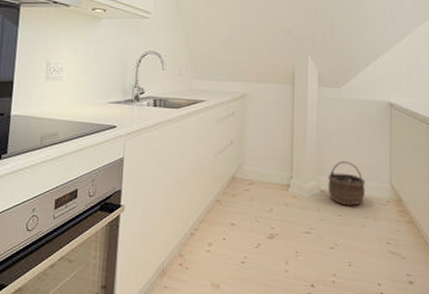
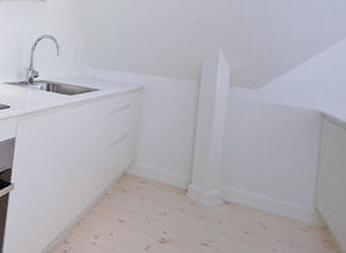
wicker basket: present [328,161,366,206] -> none [233,172,281,225]

